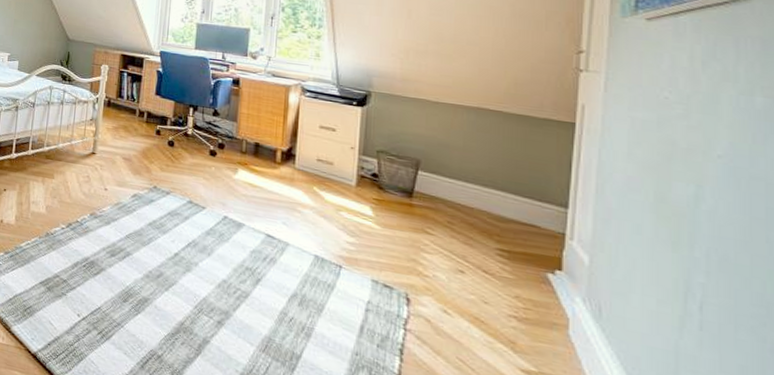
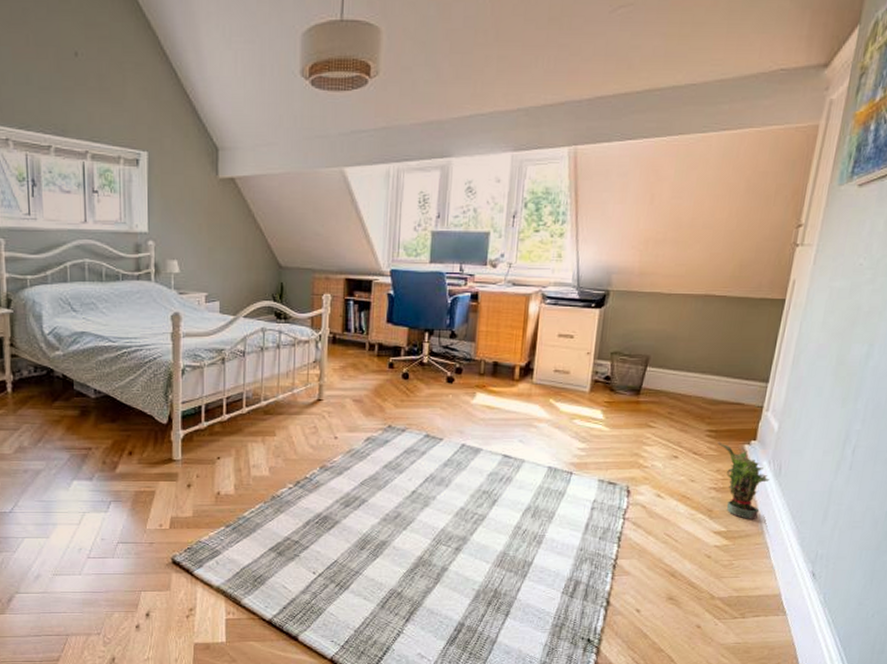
potted plant: none [513,264,587,366] -> present [718,441,770,519]

